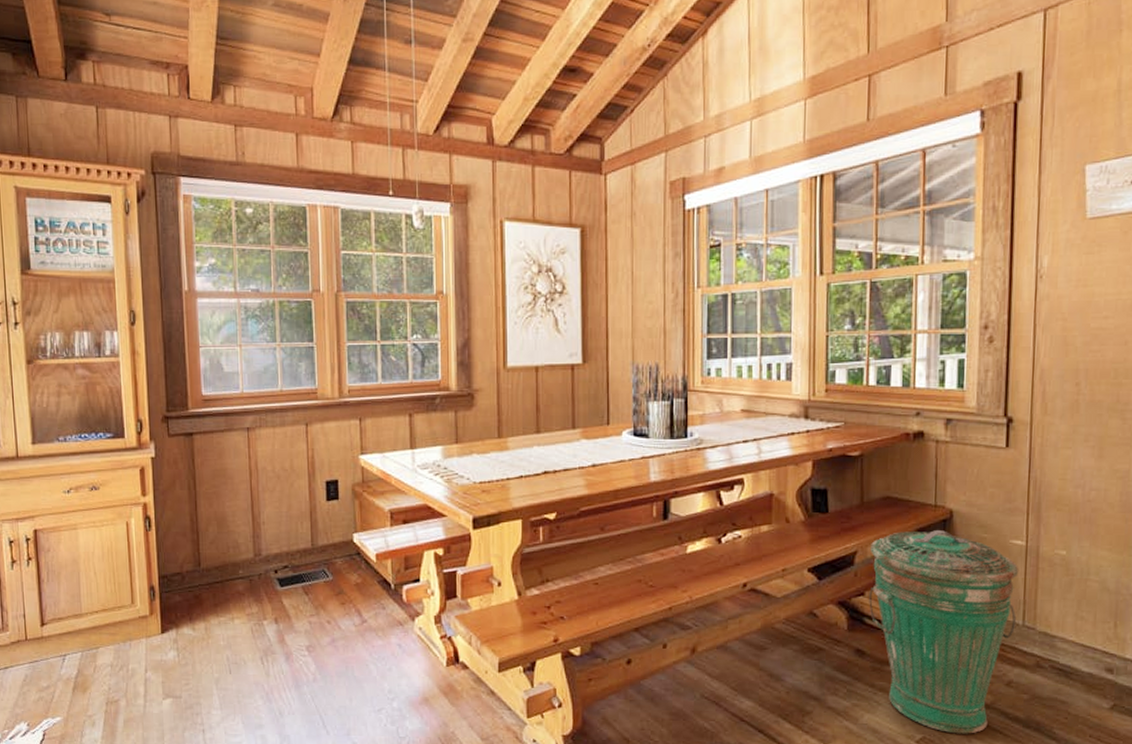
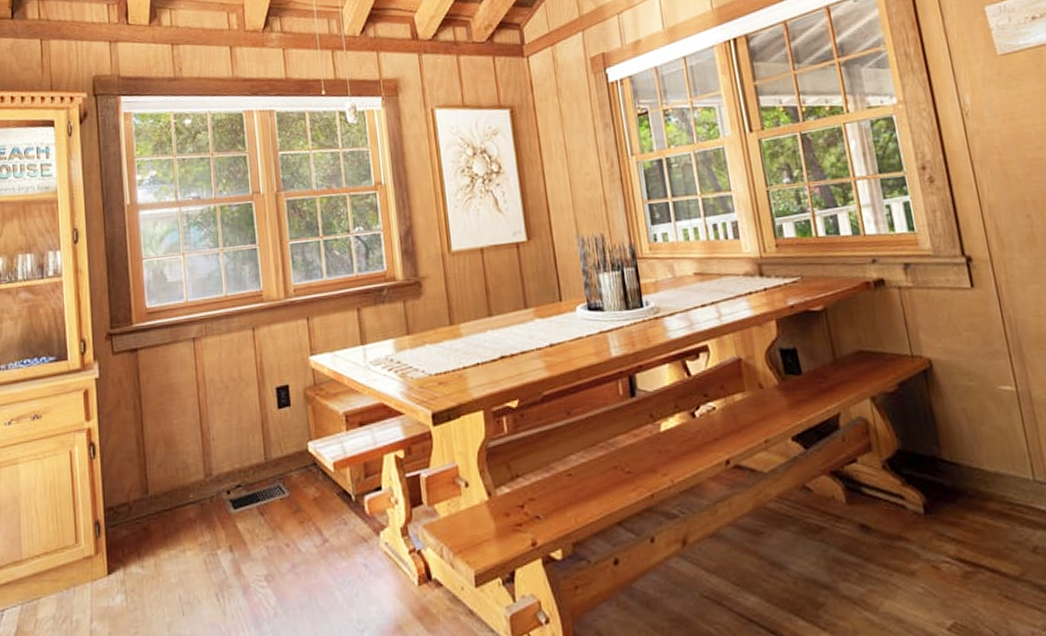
trash can: present [869,530,1019,734] -> none [853,382,1027,616]

